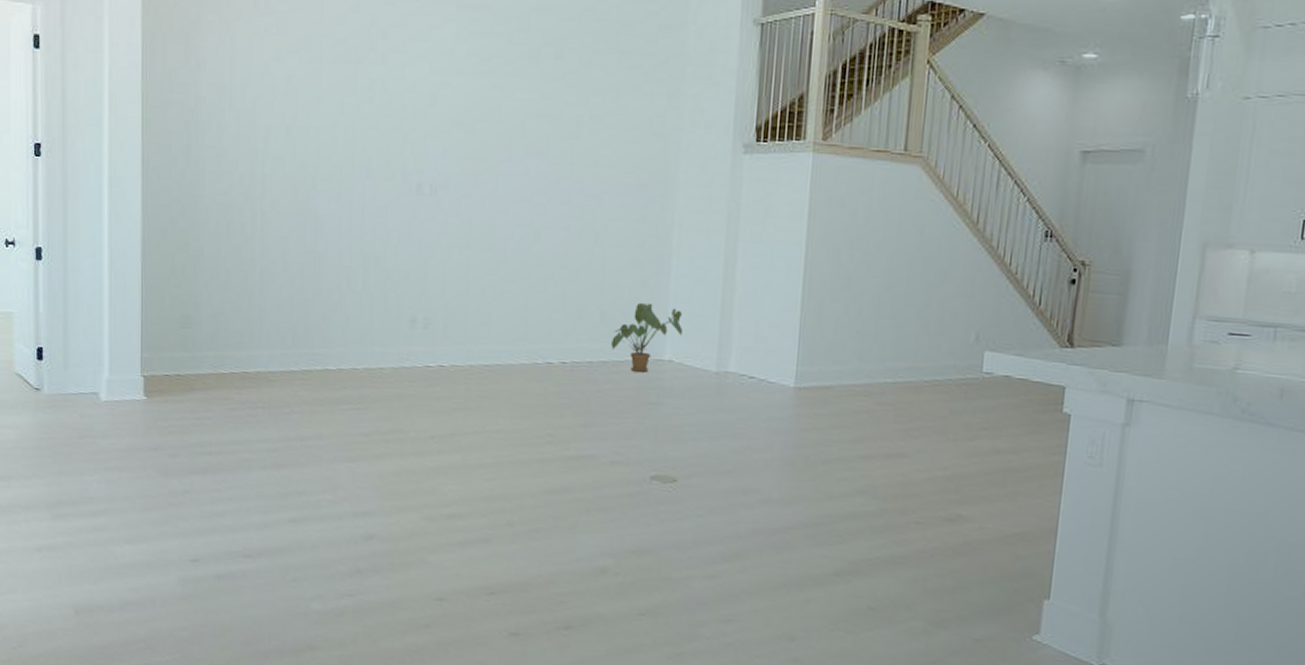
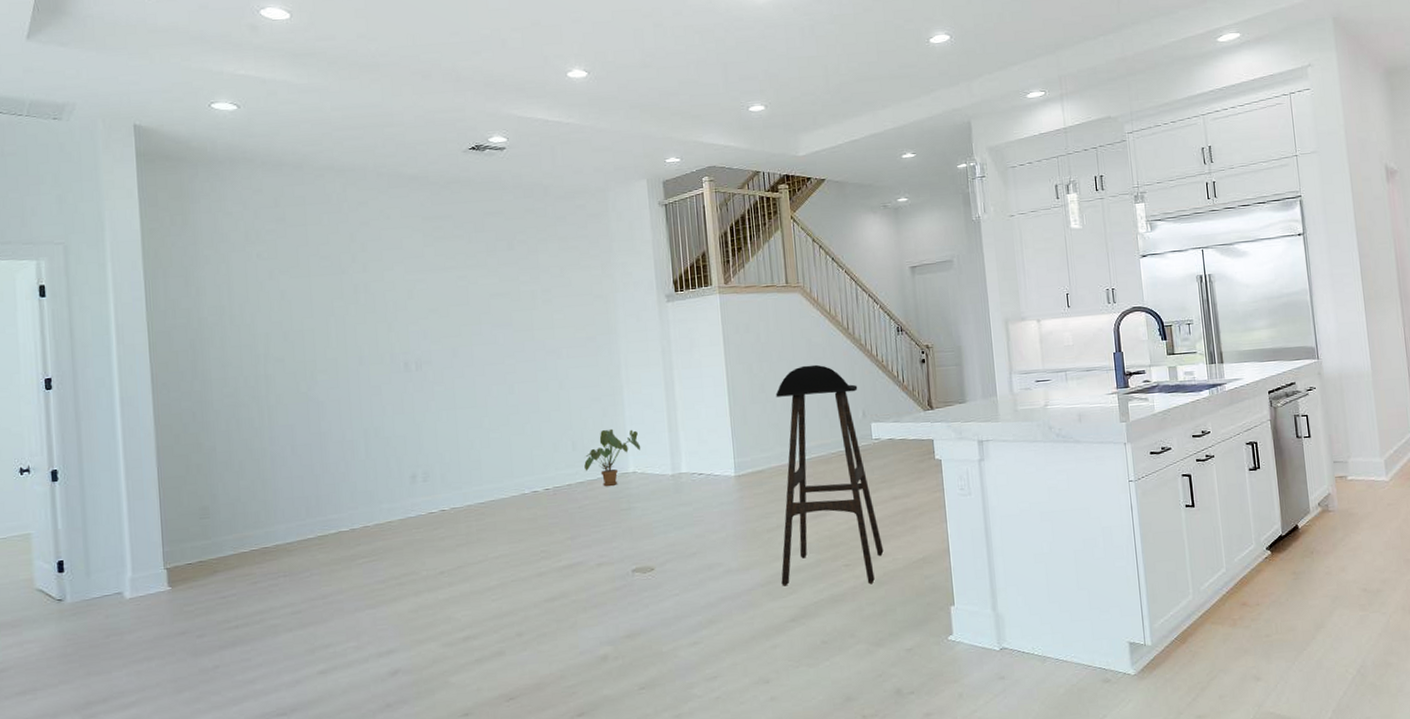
bar stool: none [830,262,976,551] -> present [775,364,884,586]

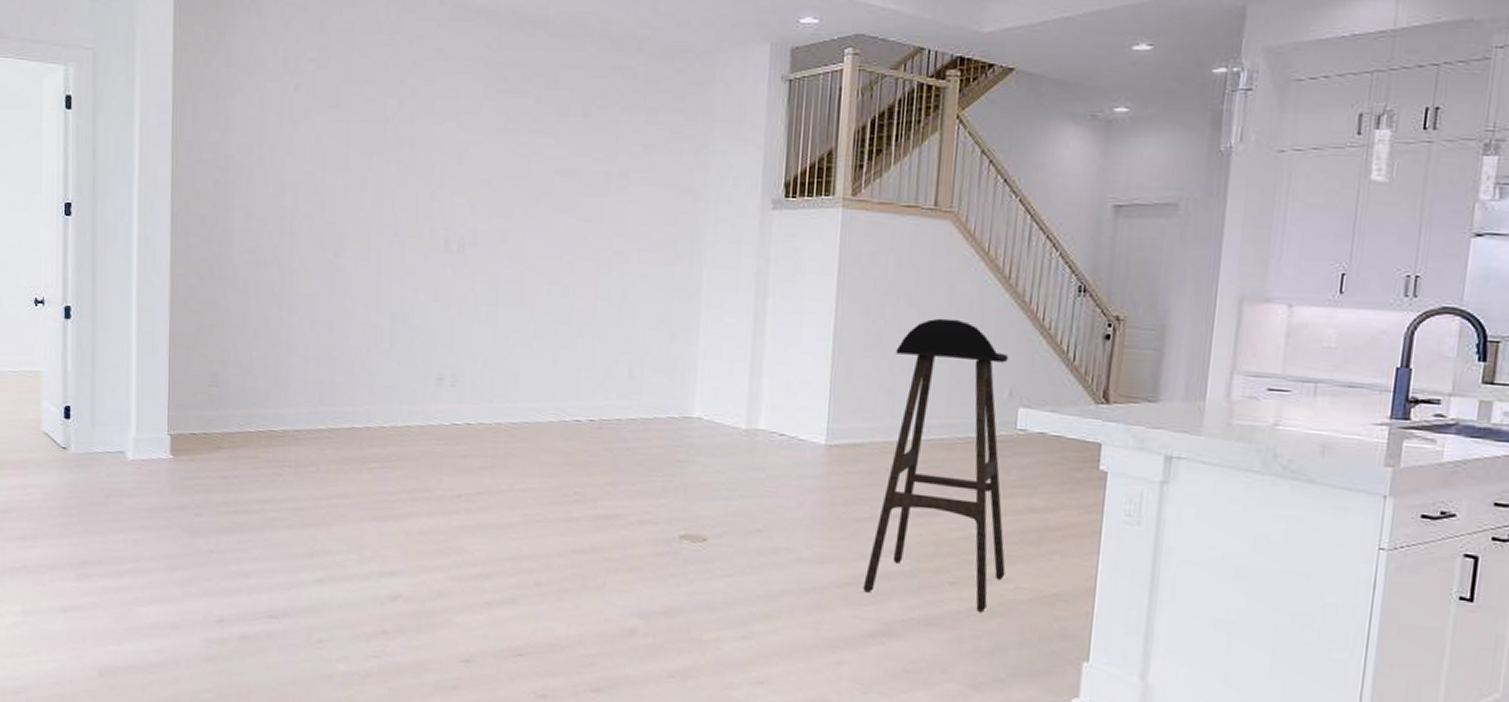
house plant: present [584,428,641,486] -> none [640,359,713,430]

